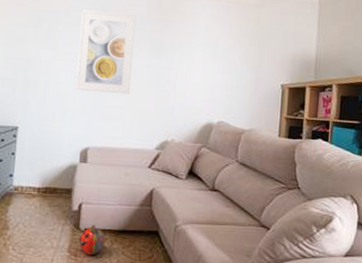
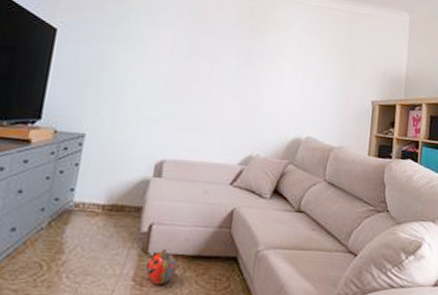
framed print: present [76,9,136,95] -> none [154,10,225,104]

